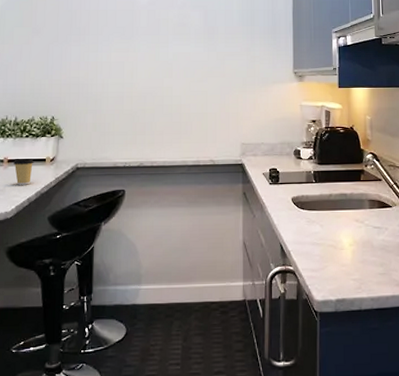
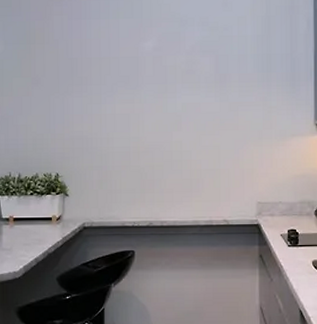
coffee cup: present [13,159,34,185] -> none [19,217,40,244]

